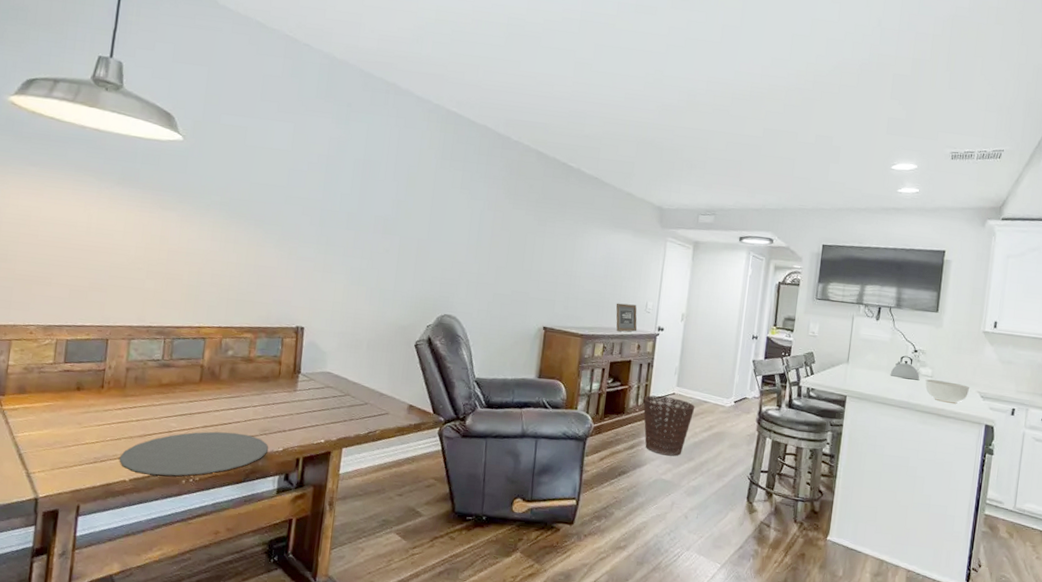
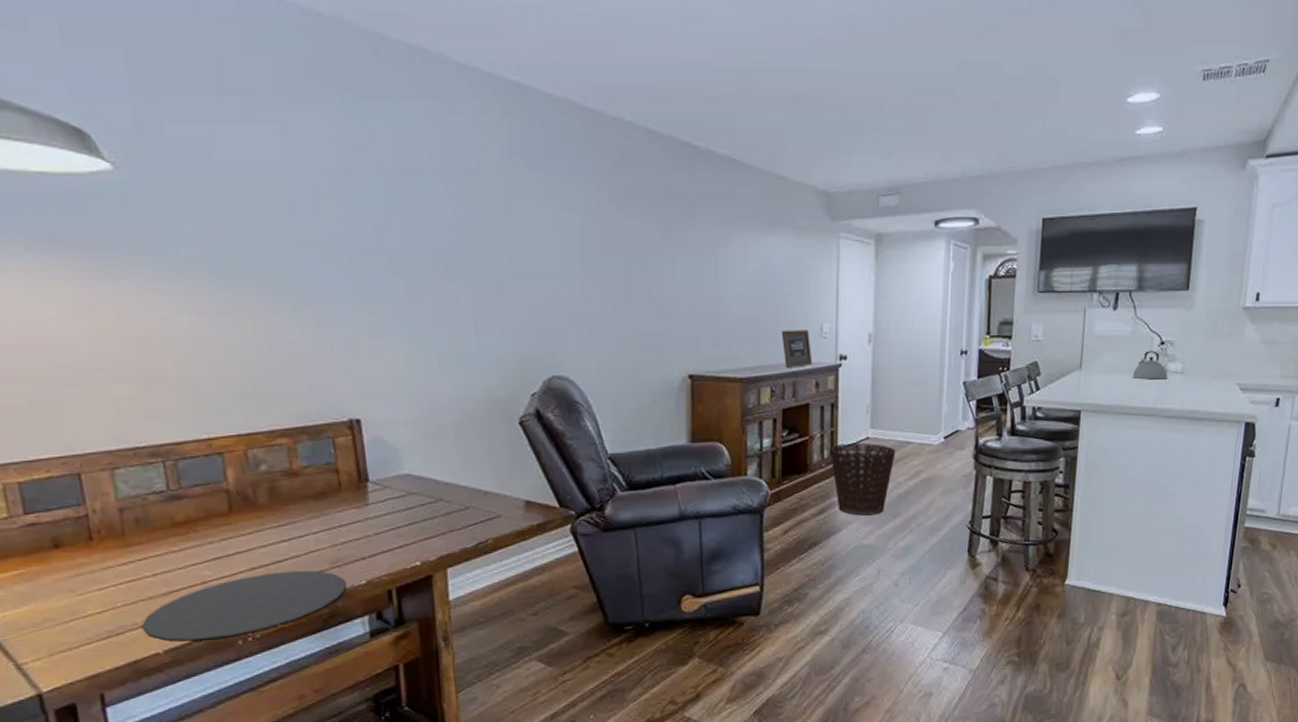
bowl: present [925,379,970,404] -> none [1174,376,1228,402]

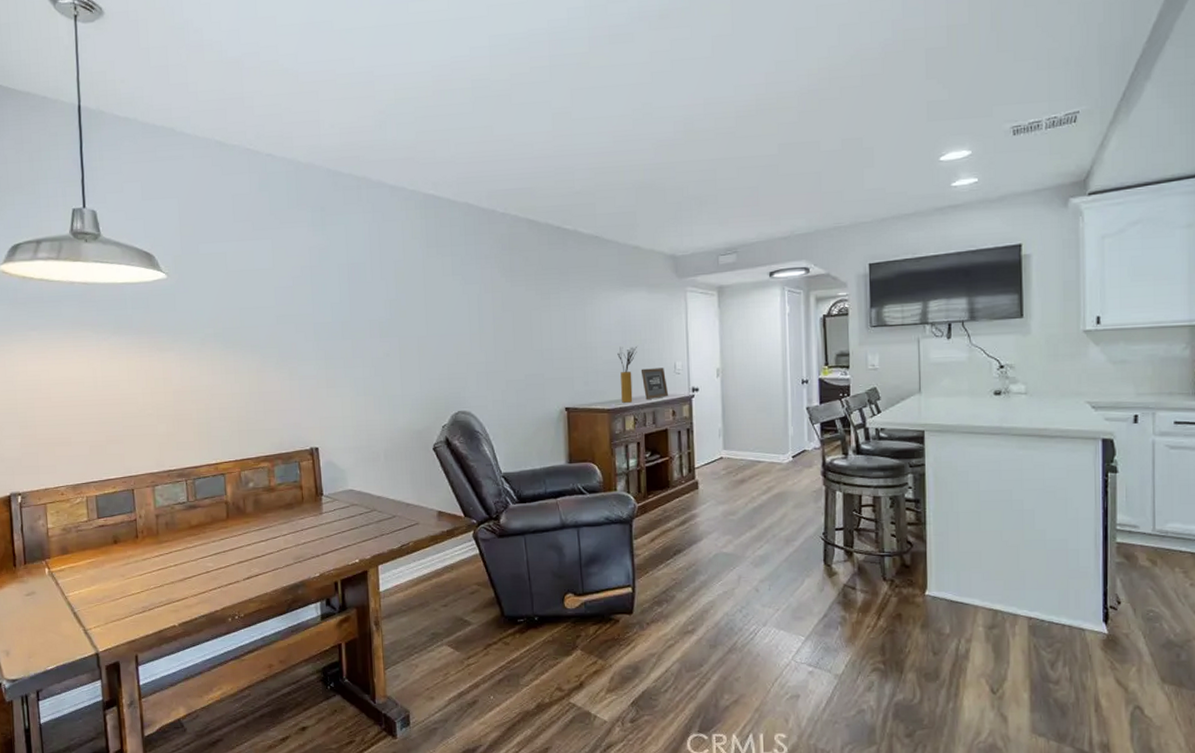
placemat: present [142,570,346,641] -> none [165,564,305,617]
vase: none [754,301,778,371] -> present [617,346,637,403]
basket: present [830,442,896,516] -> none [688,462,748,527]
kettle: present [1132,350,1168,380] -> none [973,374,1012,401]

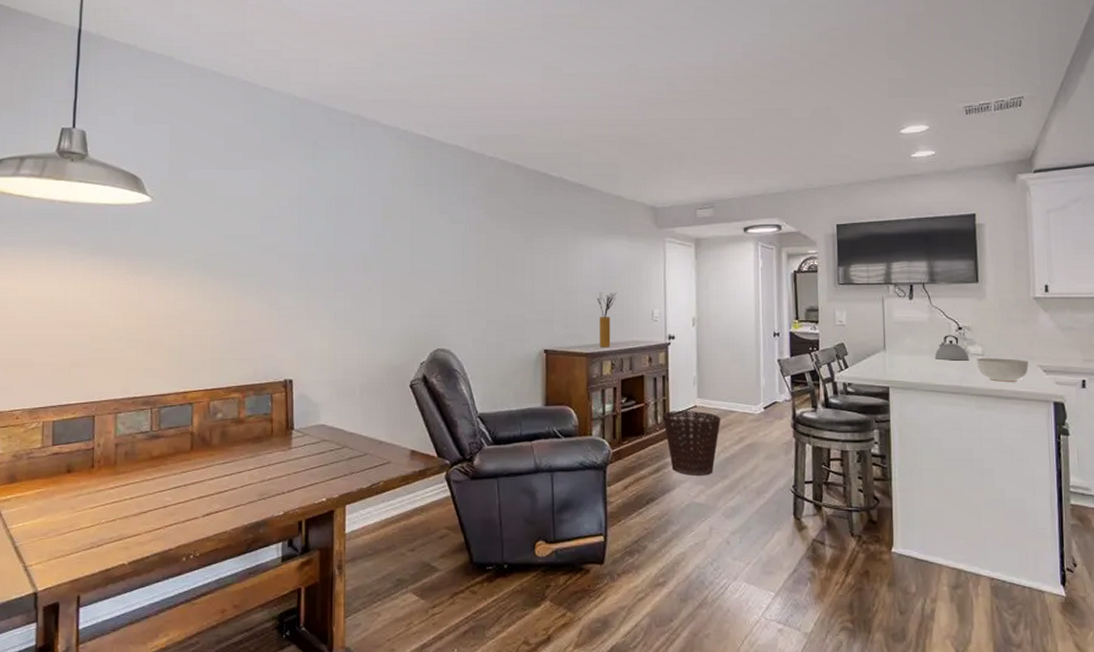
picture frame: present [640,368,669,399] -> none [619,314,646,345]
basket: none [688,462,748,527] -> present [663,410,721,476]
kettle: none [973,374,1012,401] -> present [934,335,970,361]
bowl: none [1018,396,1076,421] -> present [976,358,1029,382]

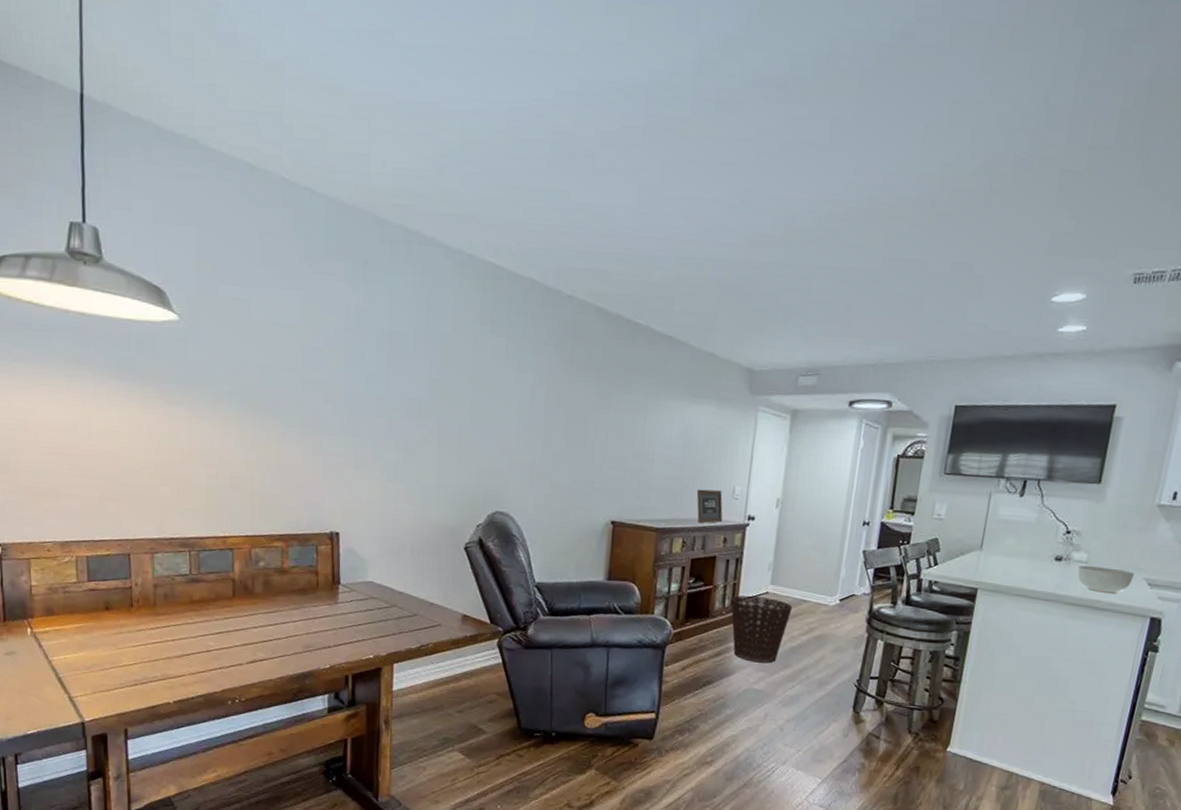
vase: present [597,292,616,347] -> none [672,462,697,524]
picture frame: none [619,314,646,345] -> present [696,489,723,523]
kettle: present [934,335,970,361] -> none [1033,538,1072,567]

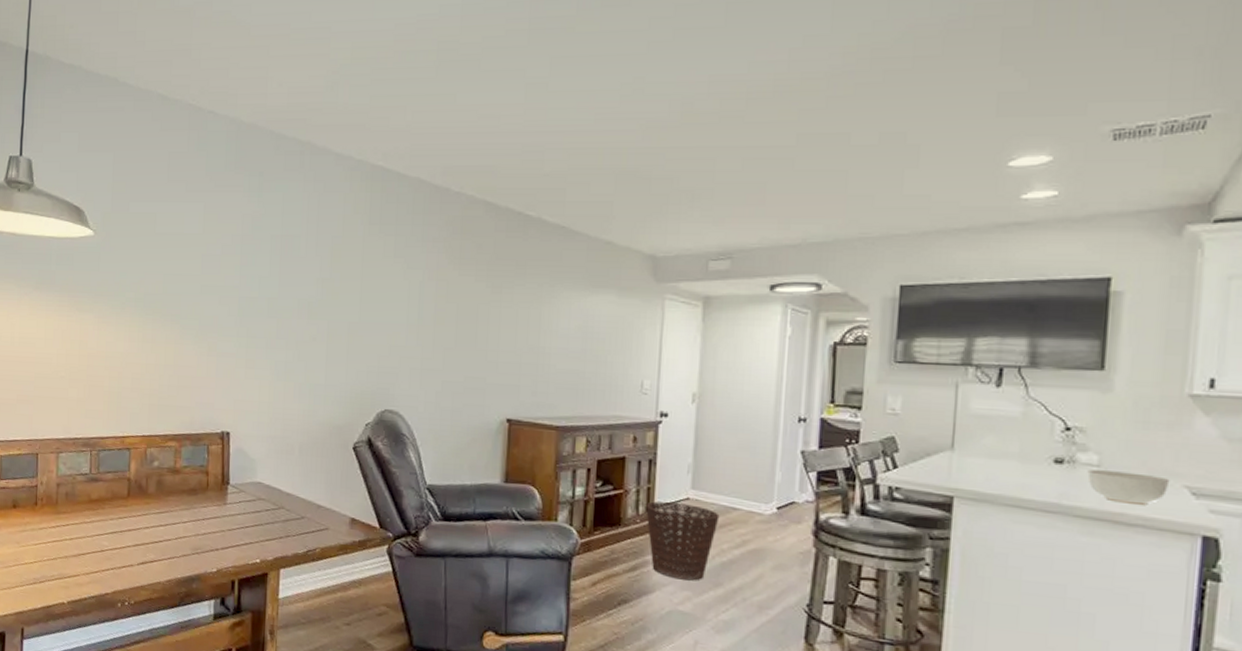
picture frame: present [696,489,723,523] -> none [600,384,632,421]

